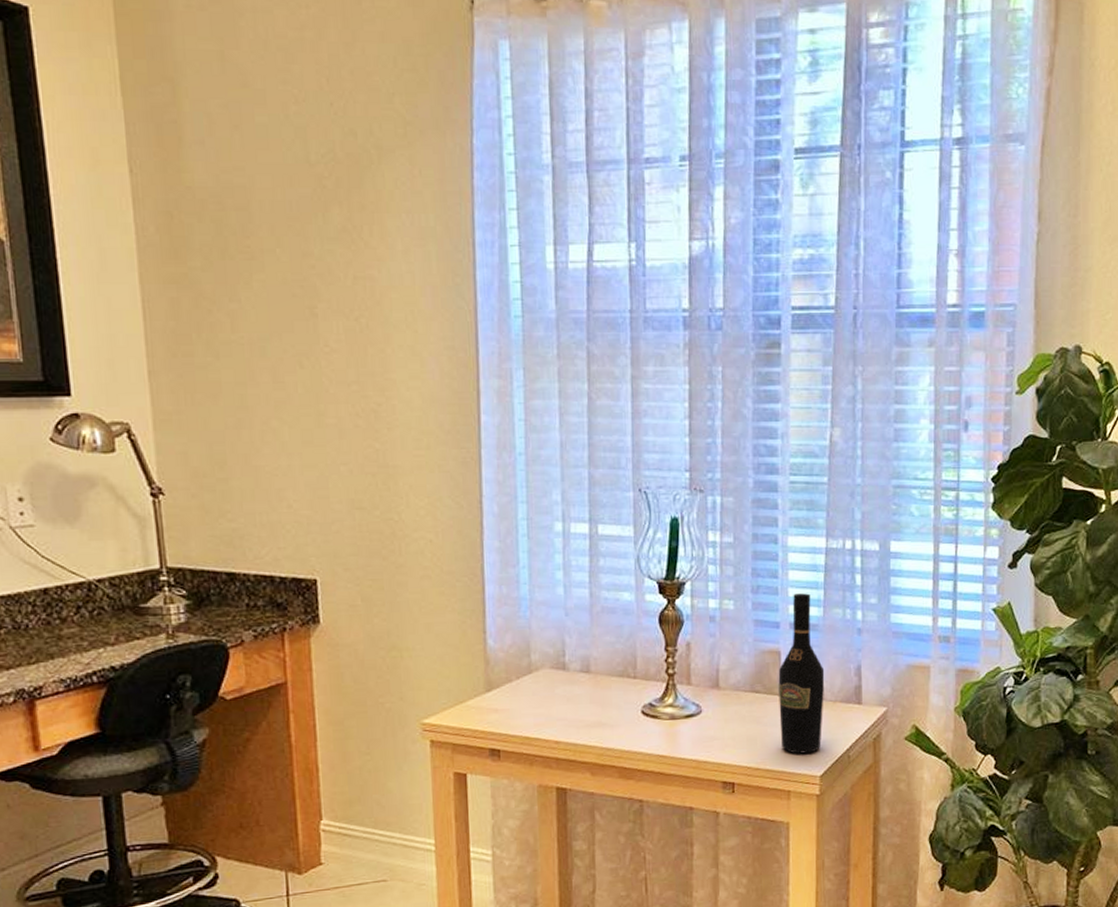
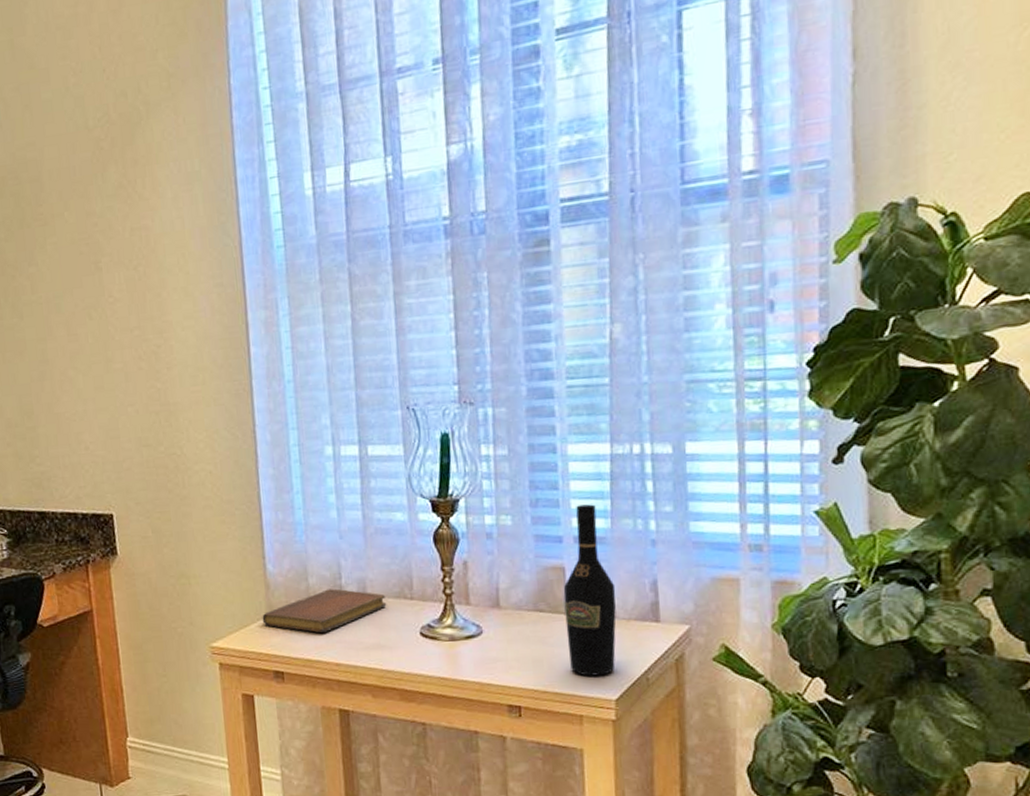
notebook: none [479,666,610,710] -> present [262,588,387,633]

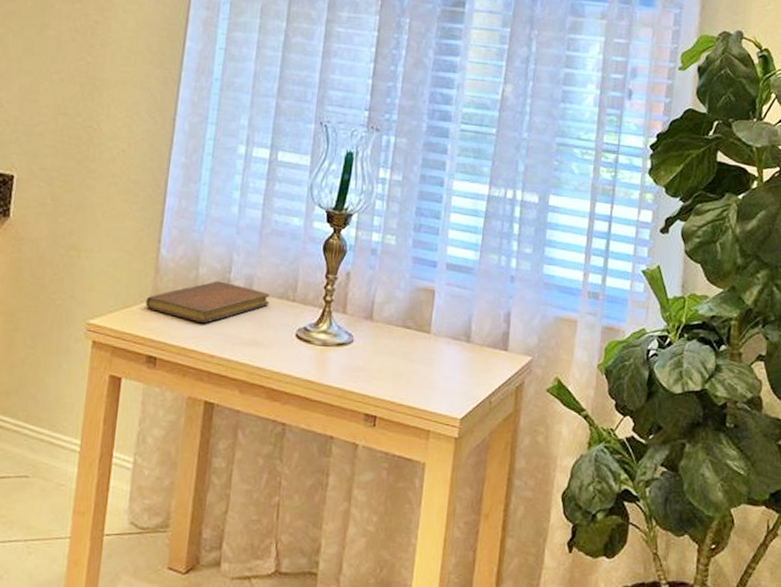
wine bottle: present [563,504,616,676] -> none [426,236,475,395]

